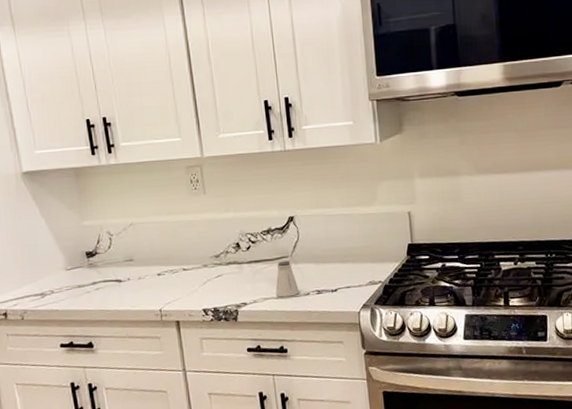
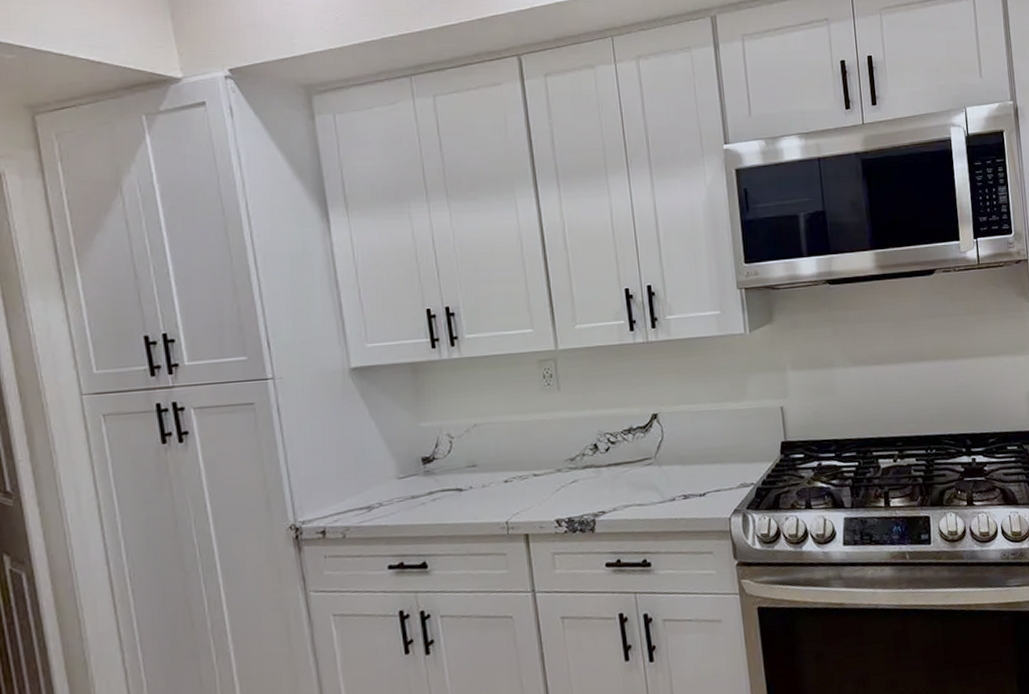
saltshaker: present [275,260,299,298] -> none [637,462,664,504]

